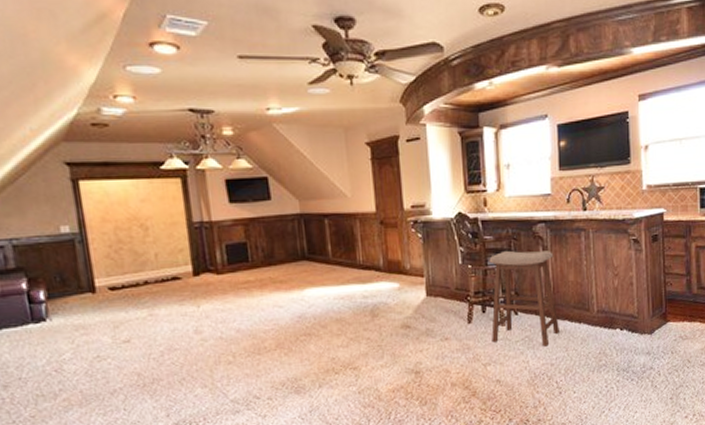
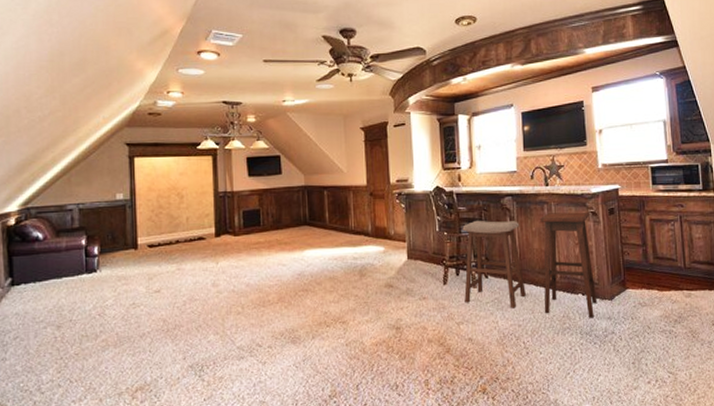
bar stool: none [576,239,636,354] -> present [540,212,597,318]

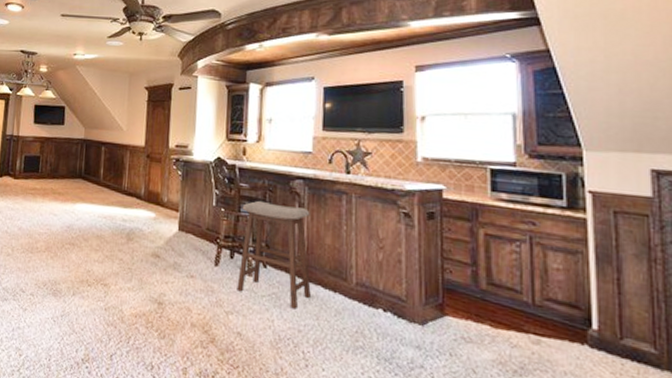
bar stool: present [540,212,597,318] -> none [332,205,403,343]

